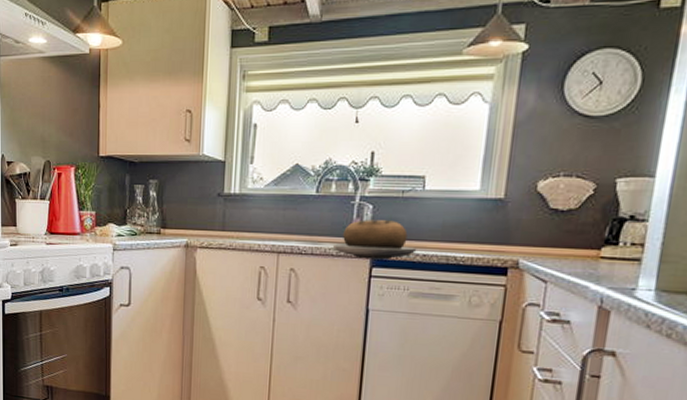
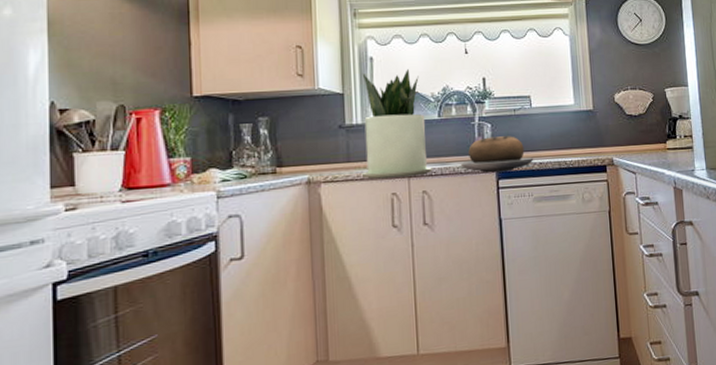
planter: none [233,138,304,253] -> present [361,69,434,180]

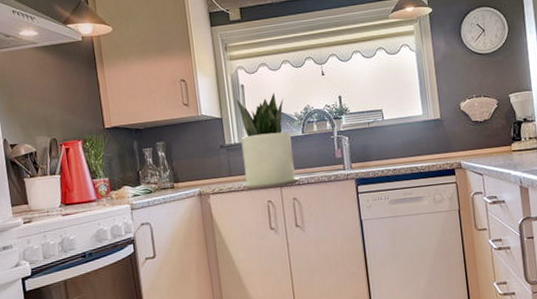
bread: present [460,136,534,173] -> none [323,146,388,181]

